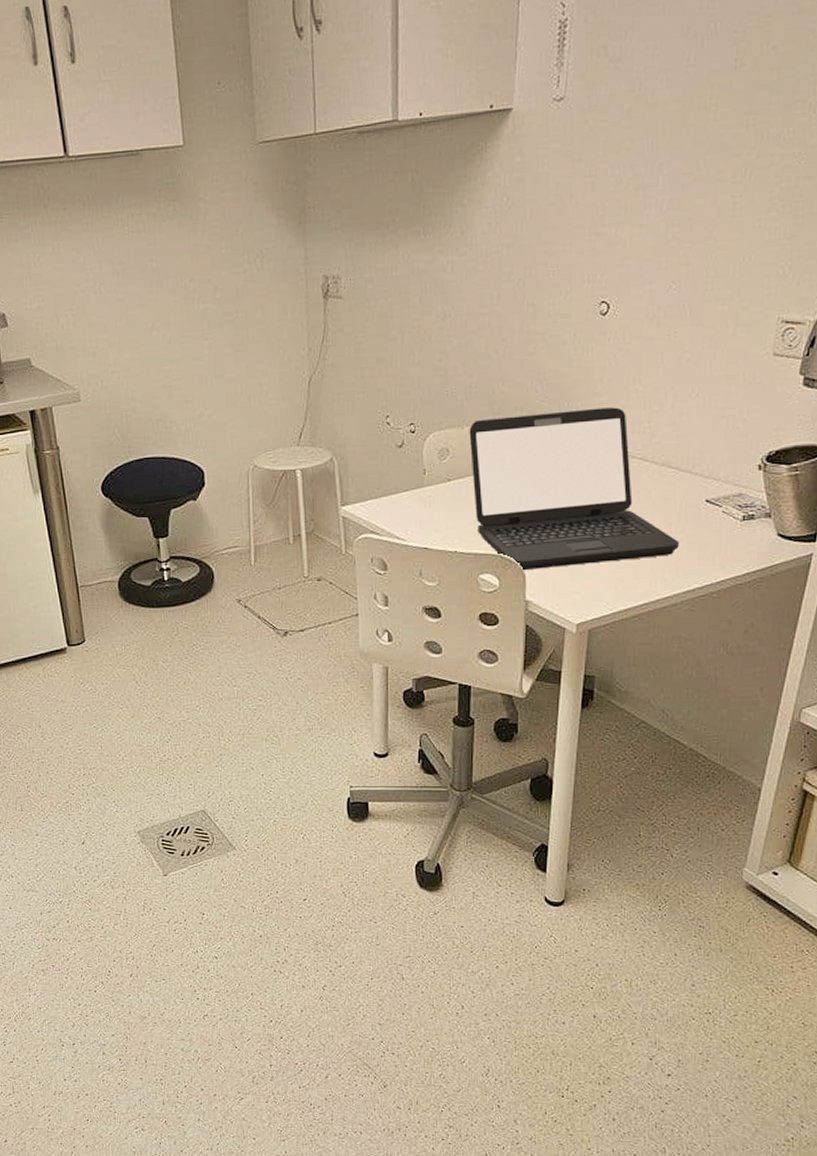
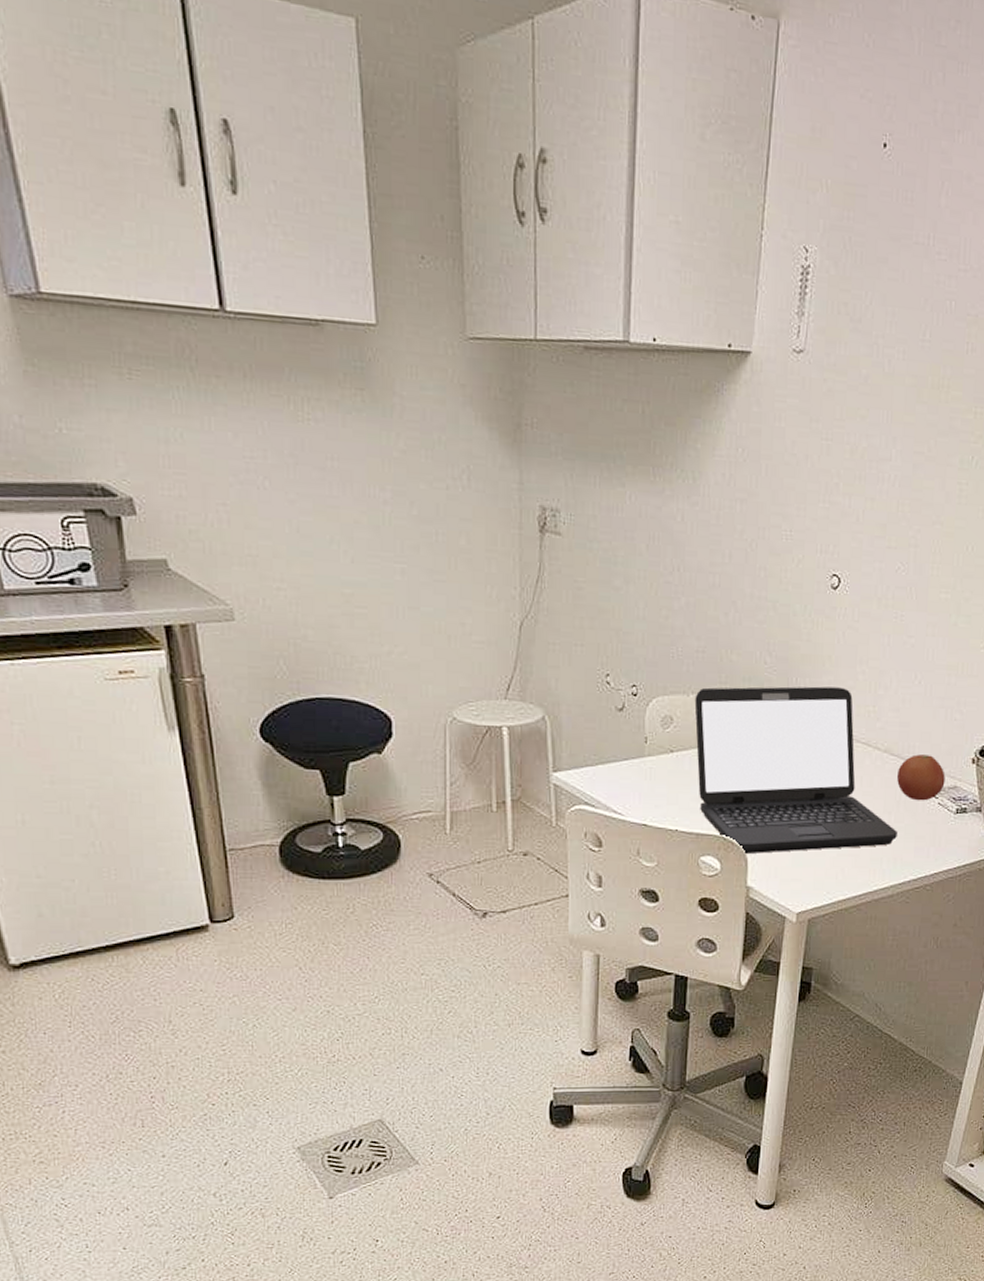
fruit: none [677,465,729,511] -> present [897,754,945,801]

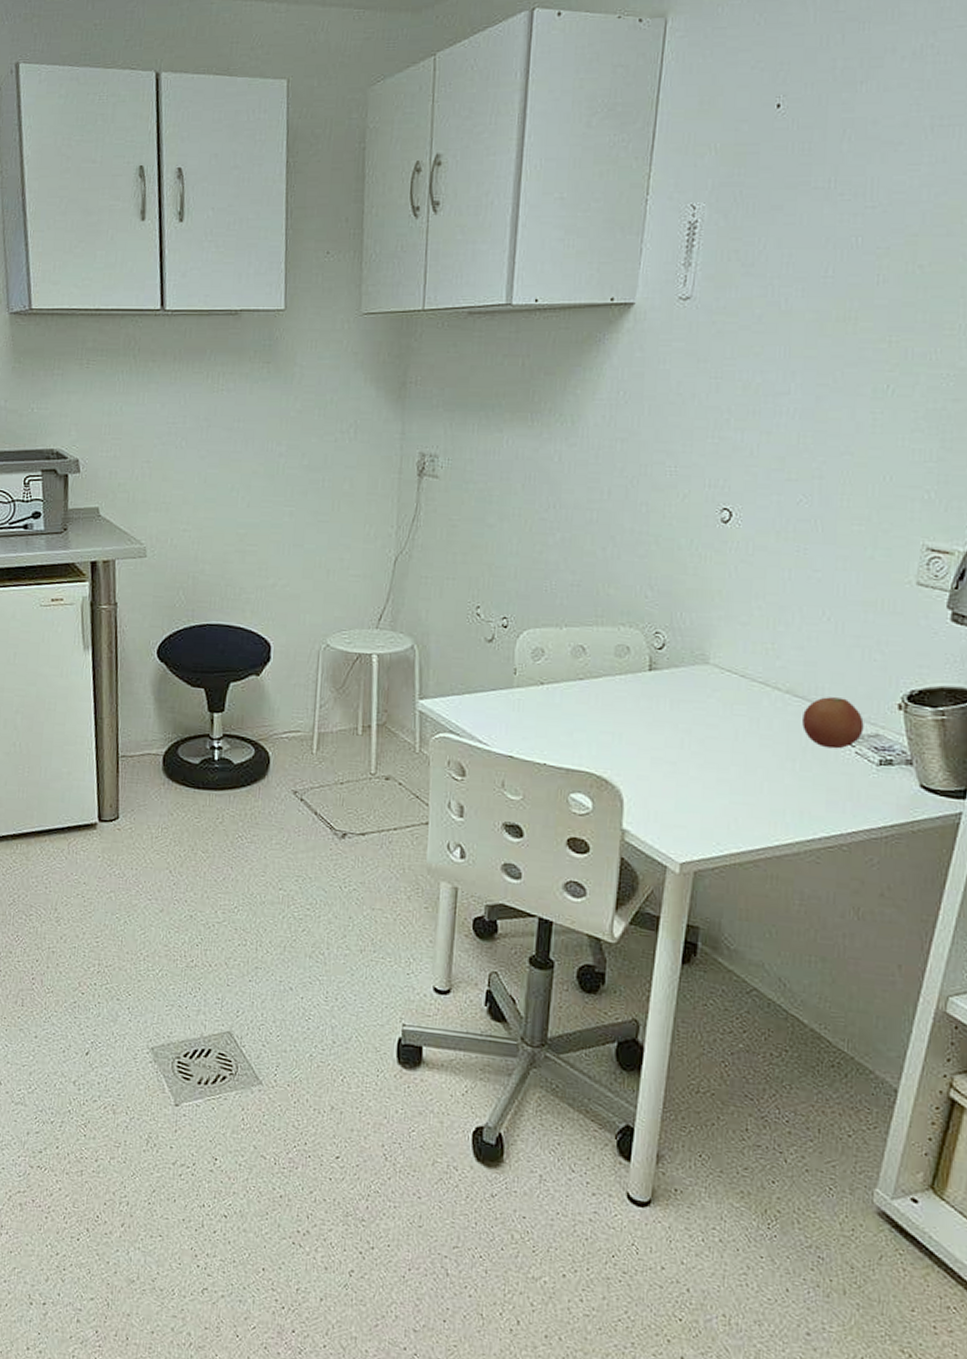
laptop: present [694,686,897,855] -> none [567,620,804,796]

